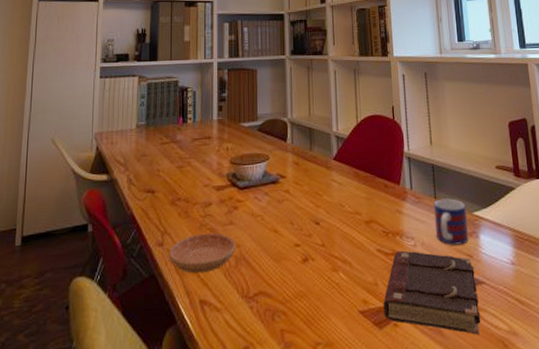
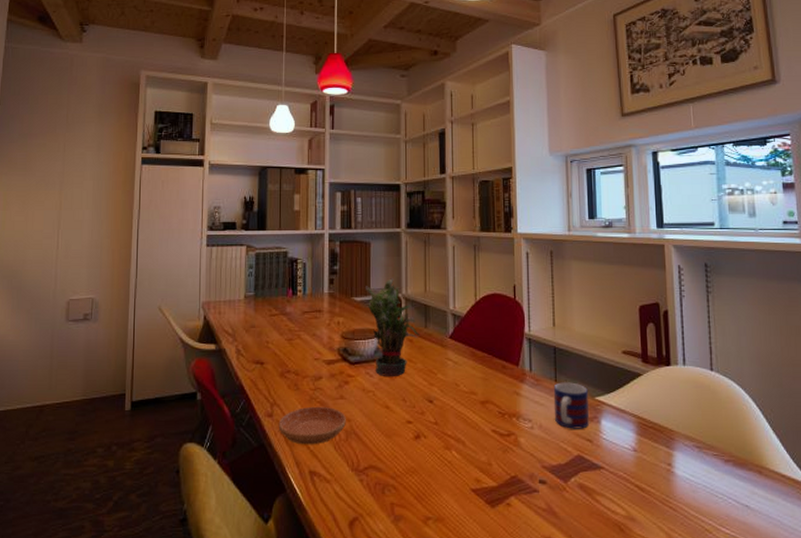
potted plant: none [252,102,306,200] -> present [364,277,421,376]
book: present [383,250,481,335] -> none [497,432,598,518]

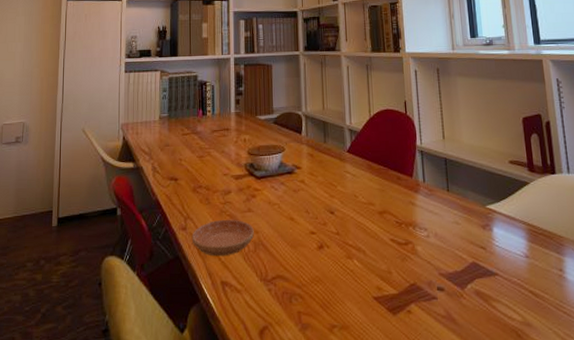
potted plant: present [364,277,421,376] -> none [267,96,321,189]
mug: present [553,382,590,429] -> none [446,192,483,237]

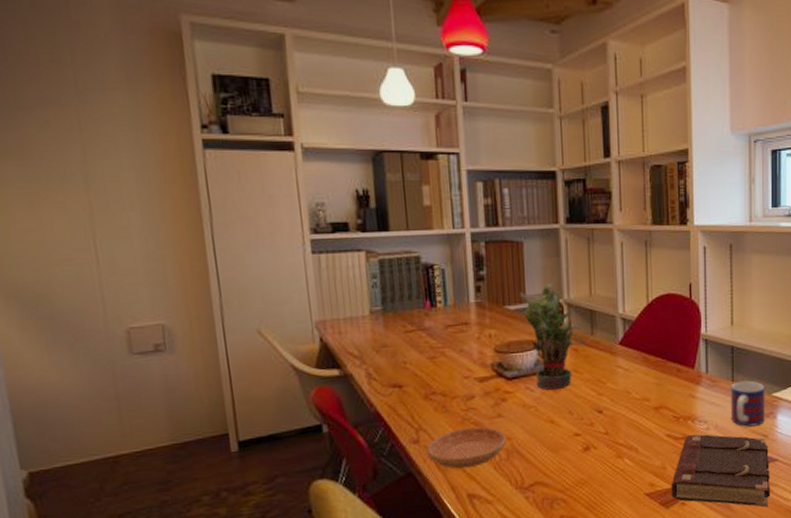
potted plant: none [267,96,321,189] -> present [518,280,587,390]
book: none [397,240,495,324] -> present [671,434,771,507]
mug: none [446,192,483,237] -> present [730,380,766,427]

